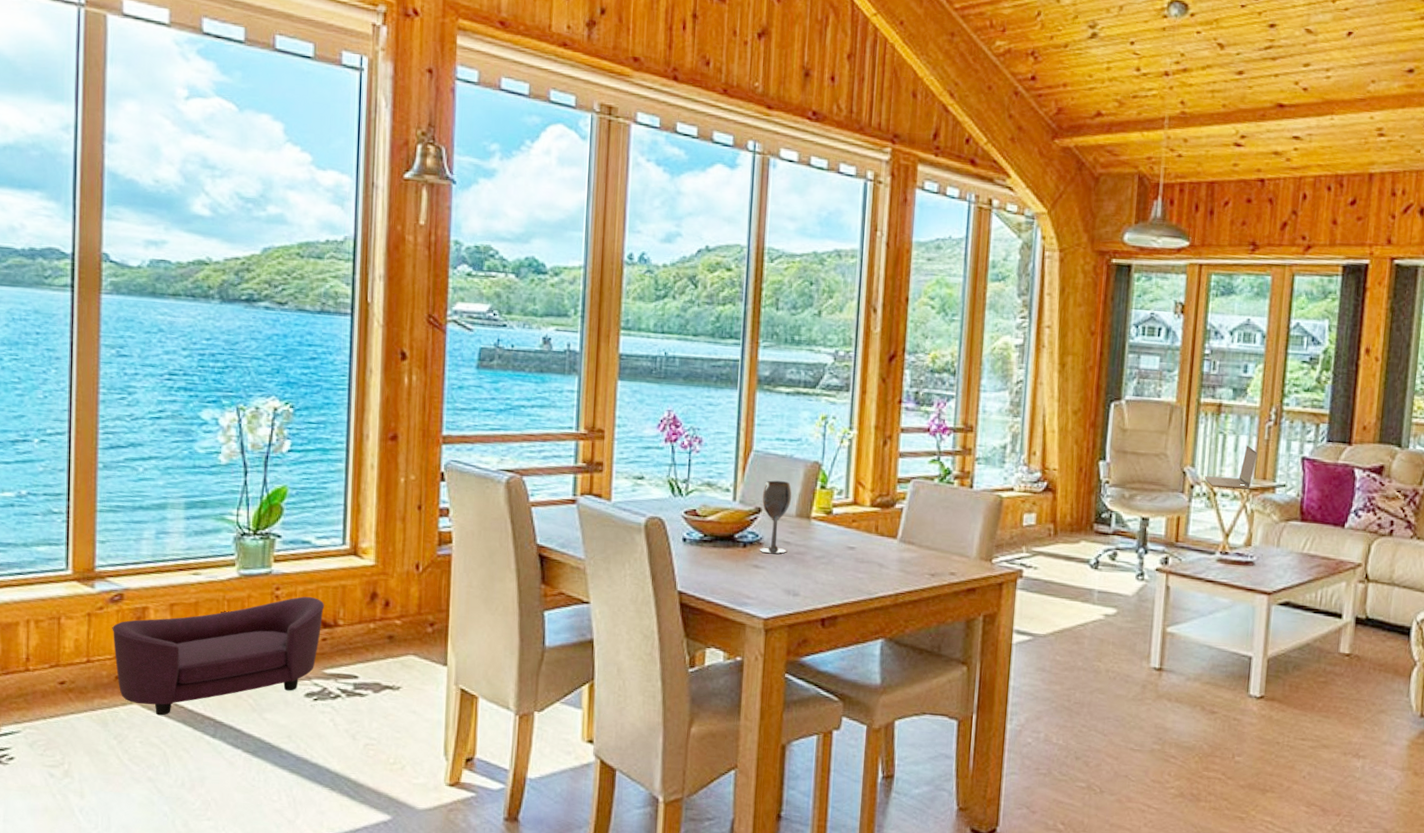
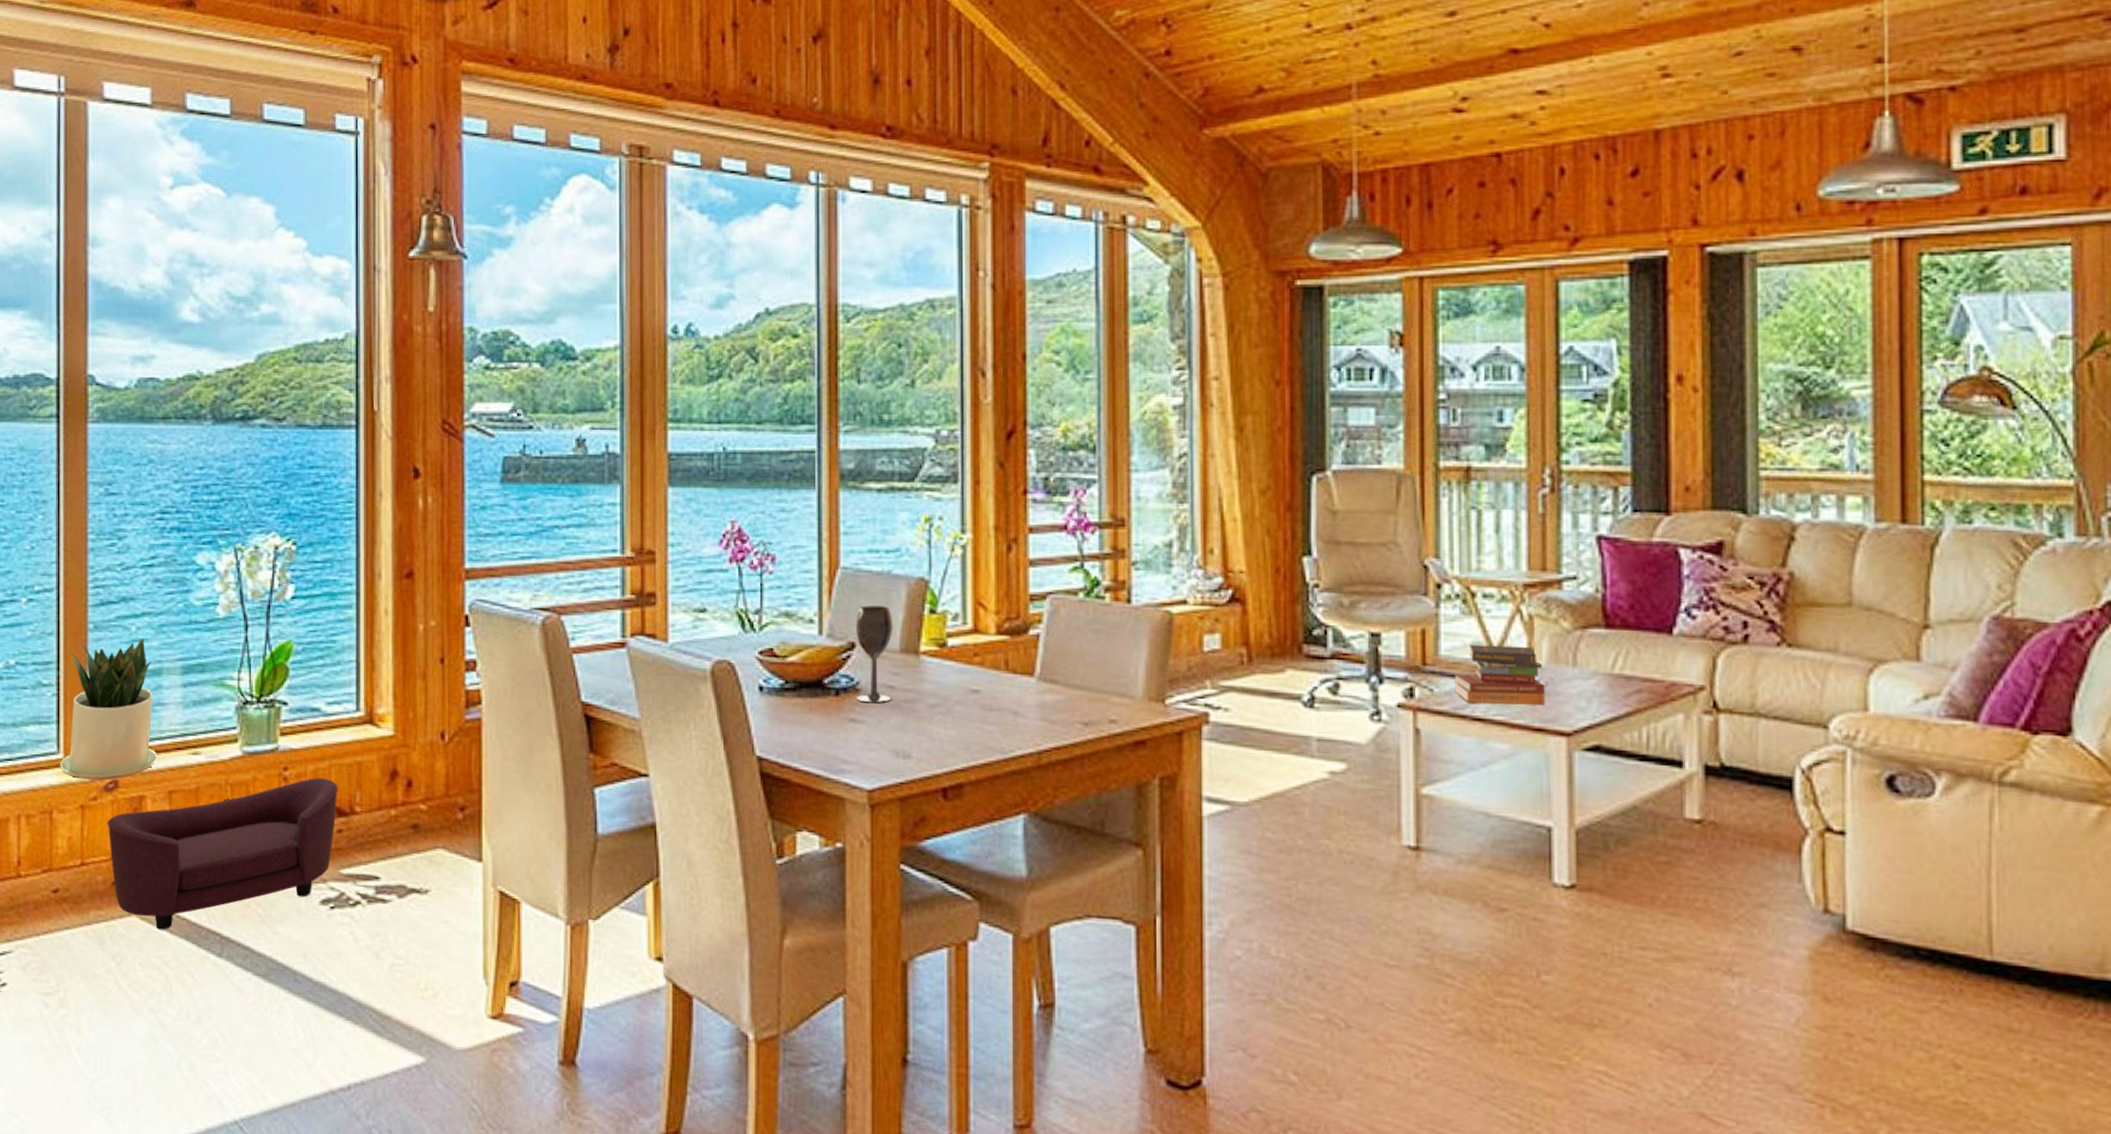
planter: none [69,478,161,594] -> present [60,638,158,781]
books: none [1196,528,1257,573] -> present [1453,644,1545,706]
laptop: present [1205,446,1258,489] -> none [1456,524,1530,586]

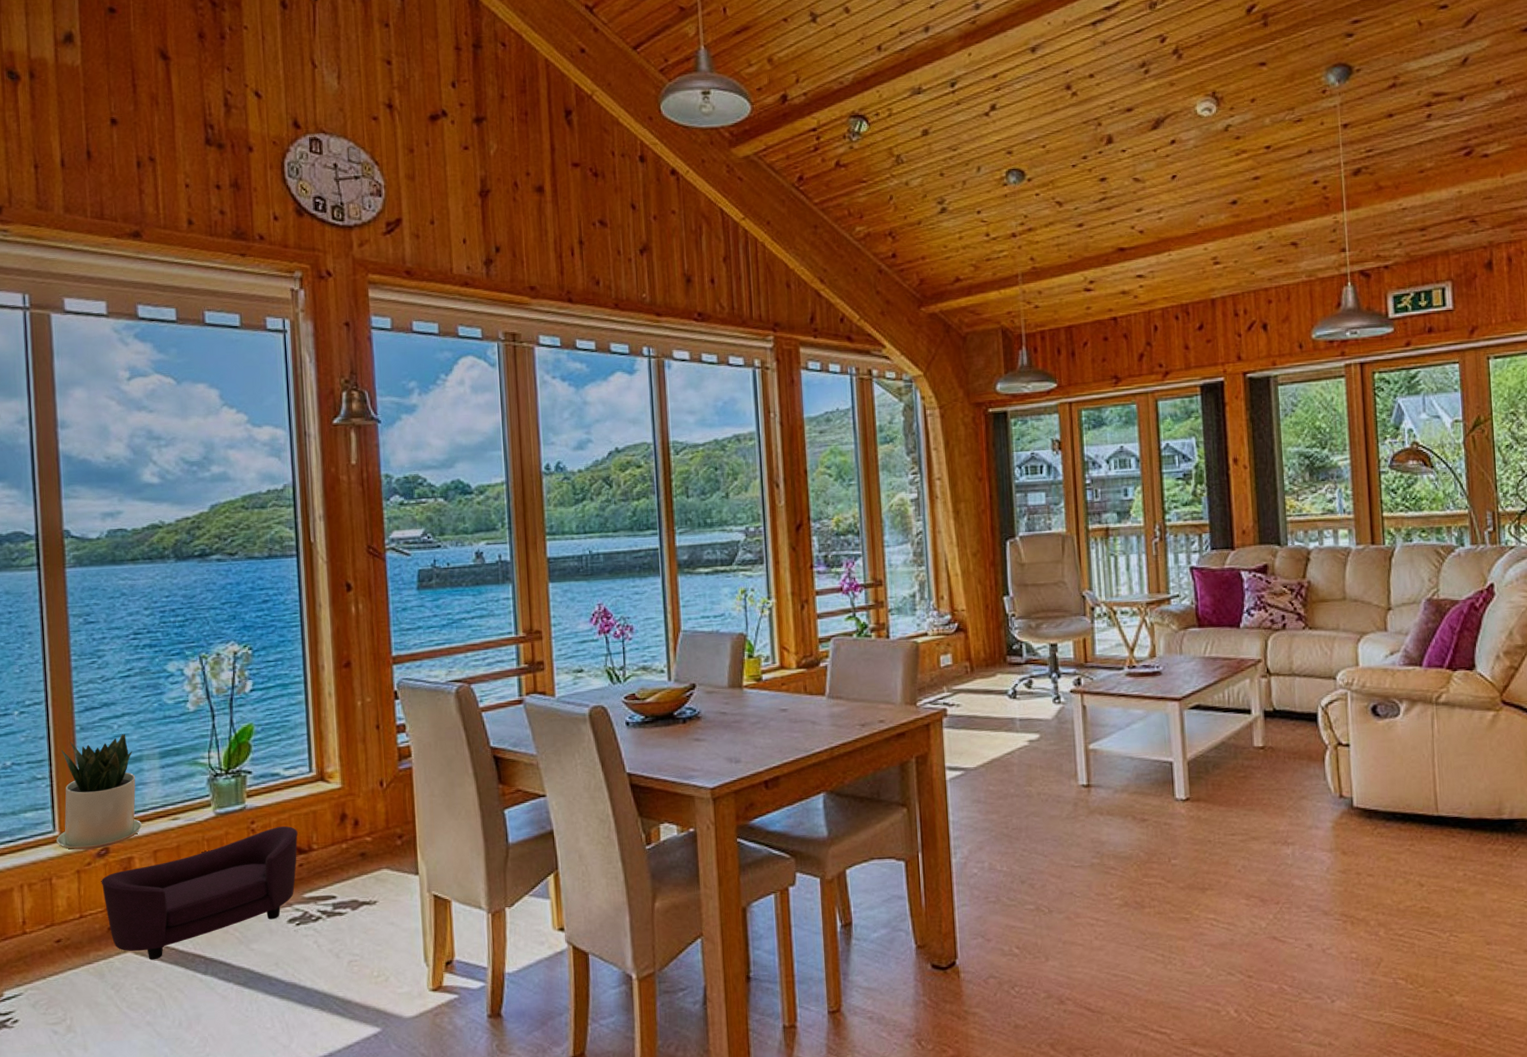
wine glass: present [855,605,894,704] -> none [695,656,724,726]
books: present [1453,644,1545,706] -> none [1105,644,1164,686]

